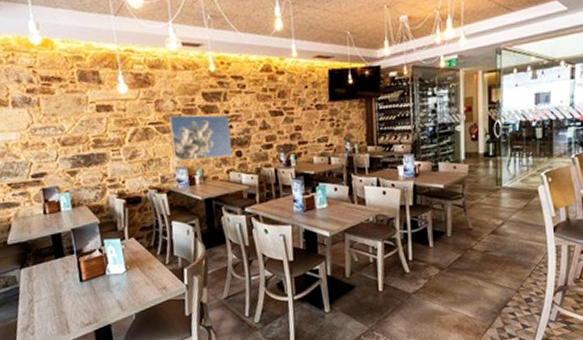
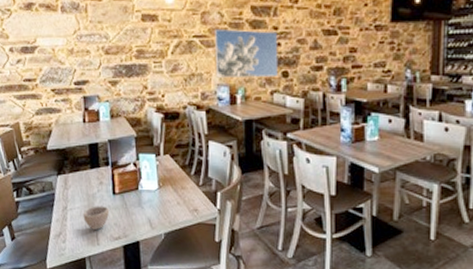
cup: none [50,294,79,319] -> present [83,206,110,230]

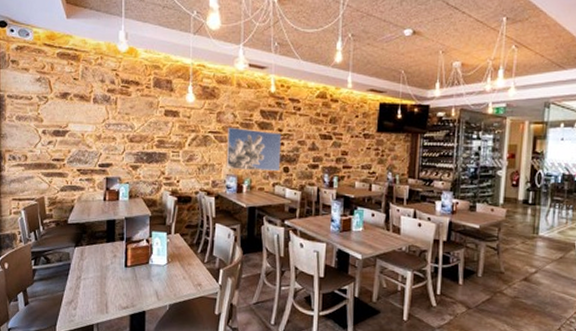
cup: present [83,206,110,230] -> none [95,276,121,299]

